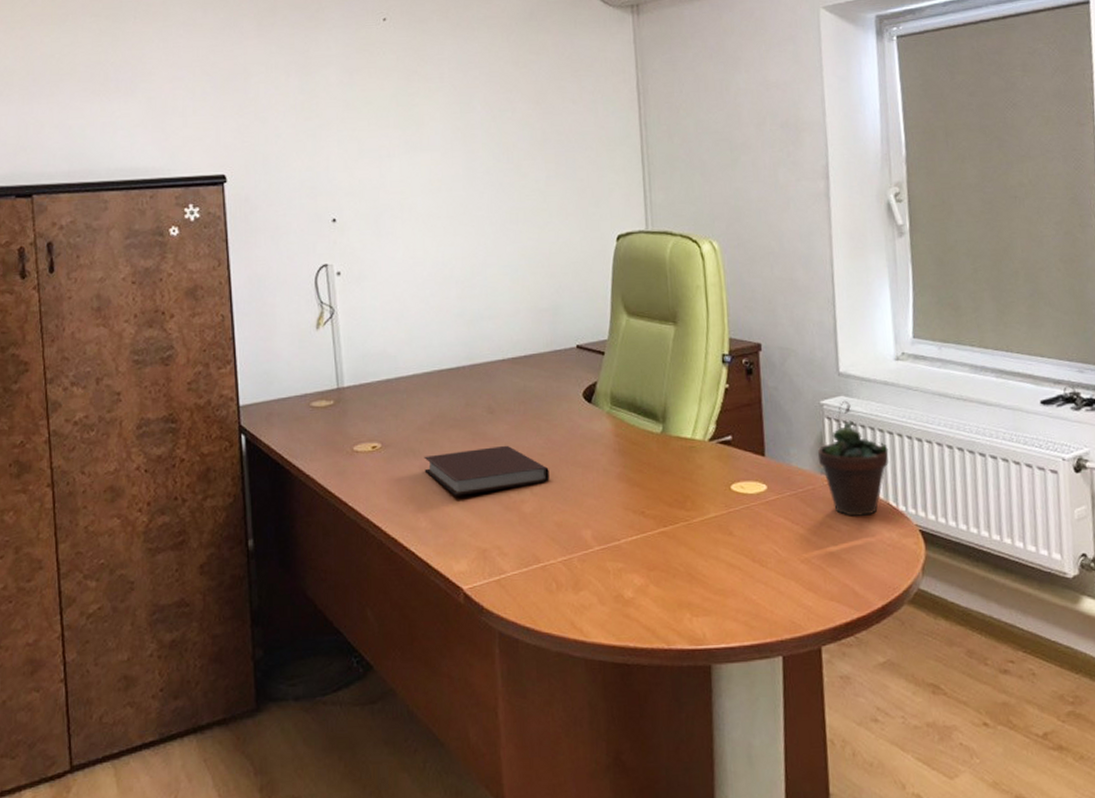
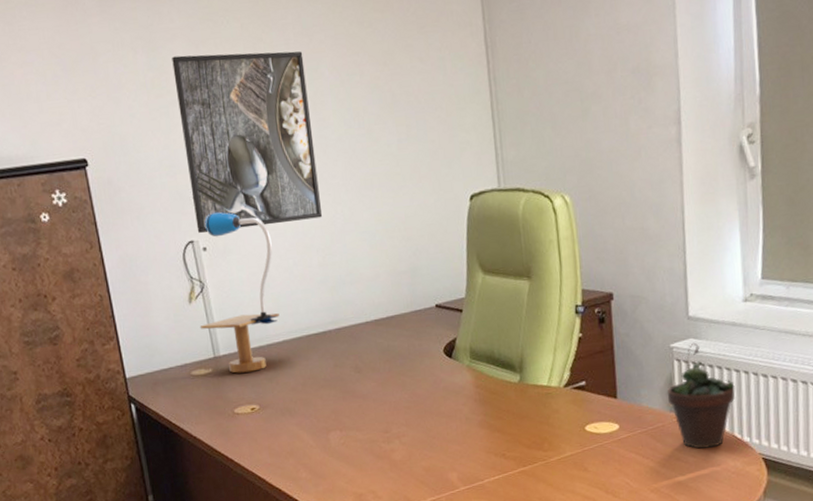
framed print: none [324,81,465,257] -> present [172,51,323,233]
desk lamp: none [325,236,411,407] -> present [200,212,280,373]
notebook: present [424,445,549,496] -> none [299,400,416,449]

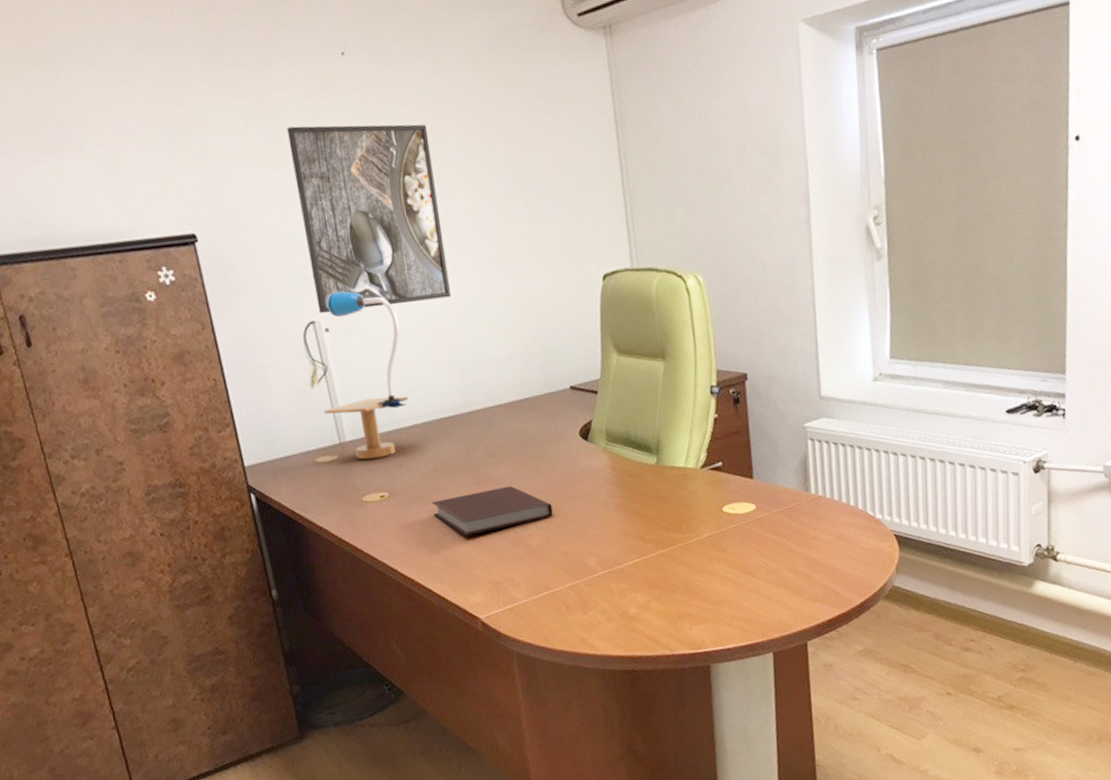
notebook: none [299,400,416,449] -> present [431,485,553,536]
succulent plant: present [667,342,736,449] -> none [801,422,868,527]

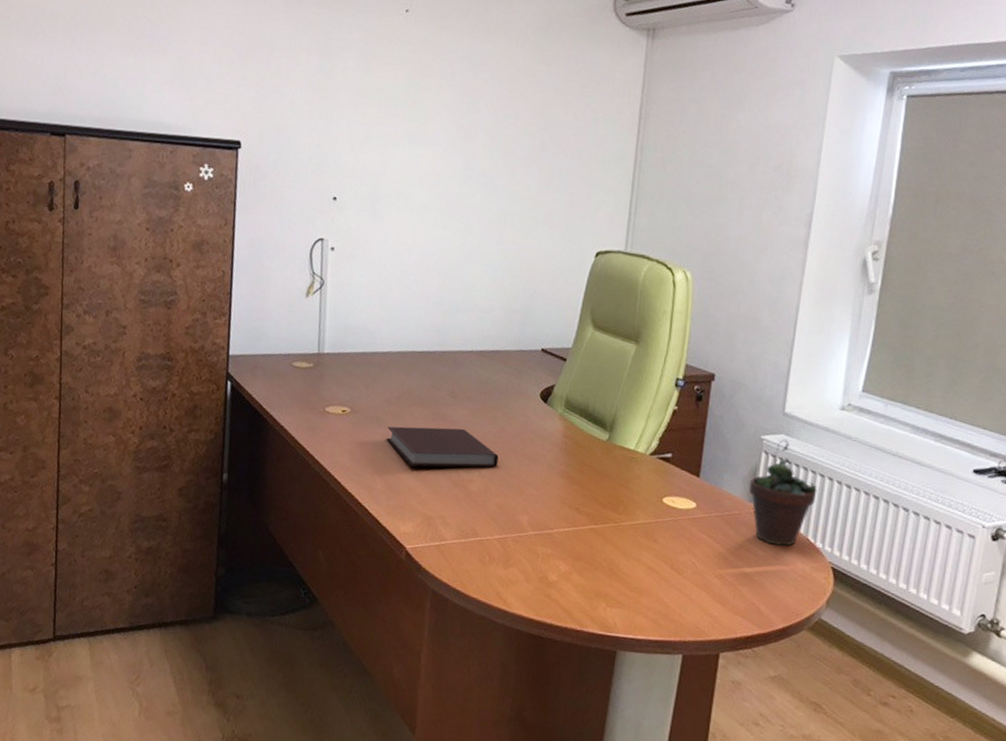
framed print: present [287,124,452,313] -> none [329,65,466,243]
desk lamp: present [323,291,409,460] -> none [311,216,398,376]
succulent plant: none [801,422,868,527] -> present [749,439,817,547]

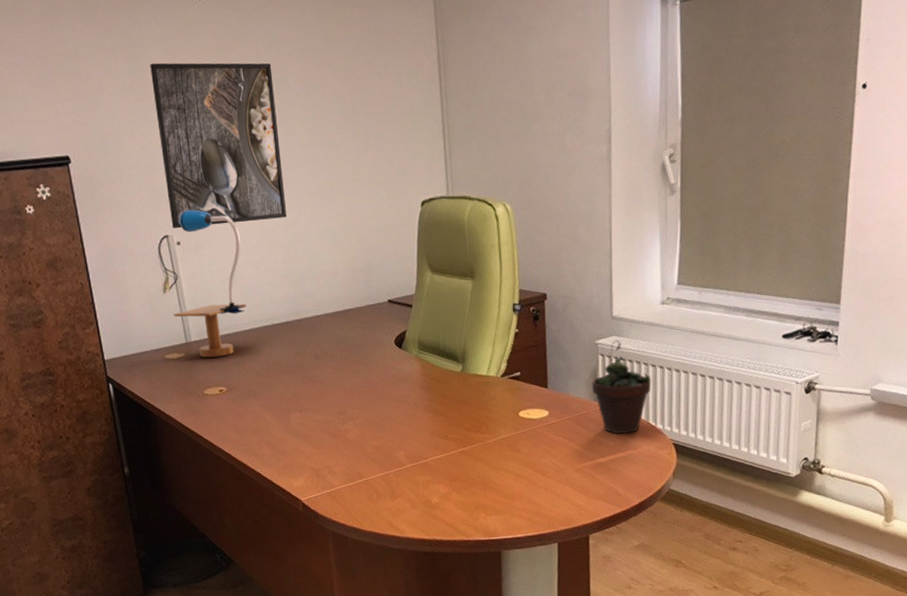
desk lamp: none [311,216,398,376] -> present [173,209,247,358]
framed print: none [329,65,466,243] -> present [150,62,288,228]
notebook: present [386,426,499,468] -> none [263,385,368,428]

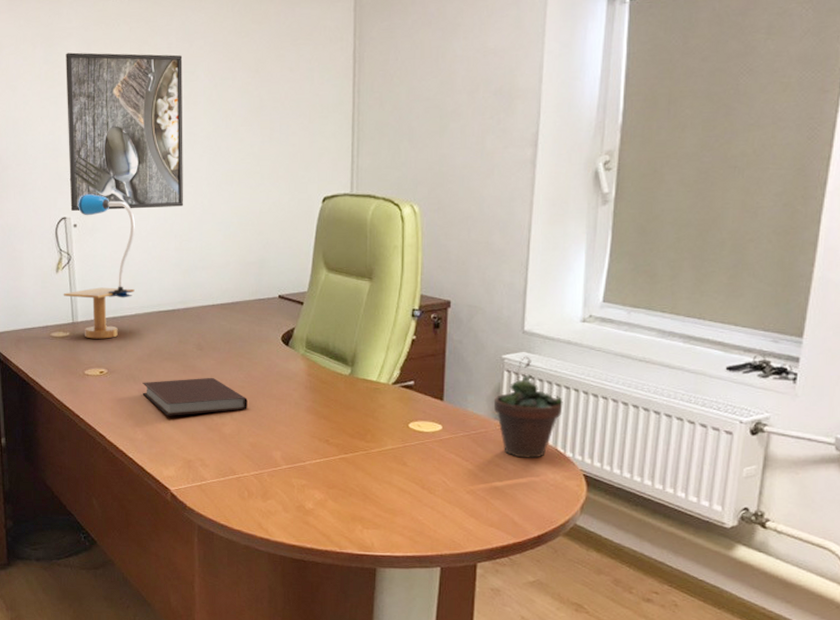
notebook: none [263,385,368,428] -> present [142,377,248,416]

